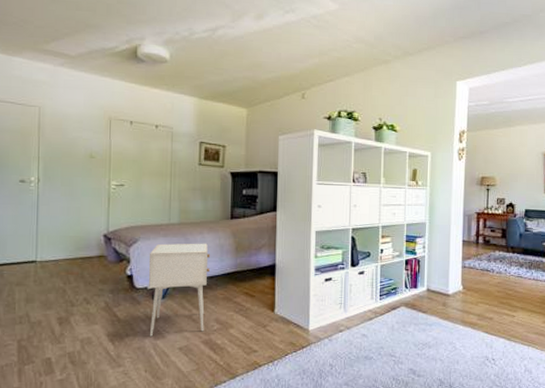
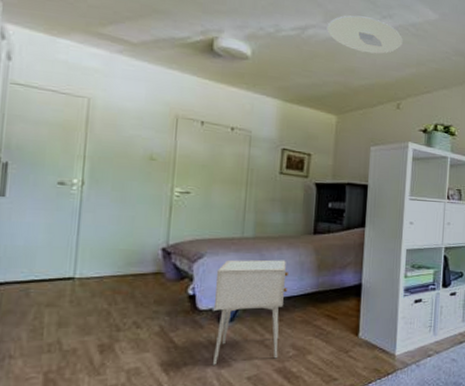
ceiling light: none [236,13,305,48] -> present [328,15,403,54]

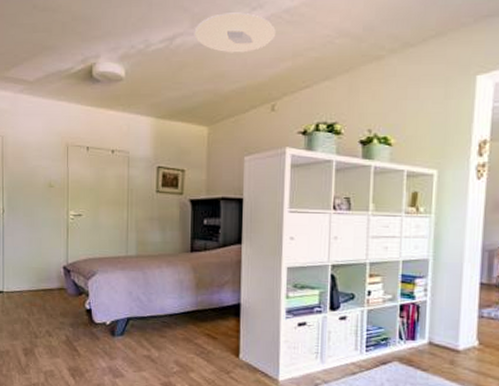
nightstand: present [212,259,288,365] -> none [107,277,169,374]

